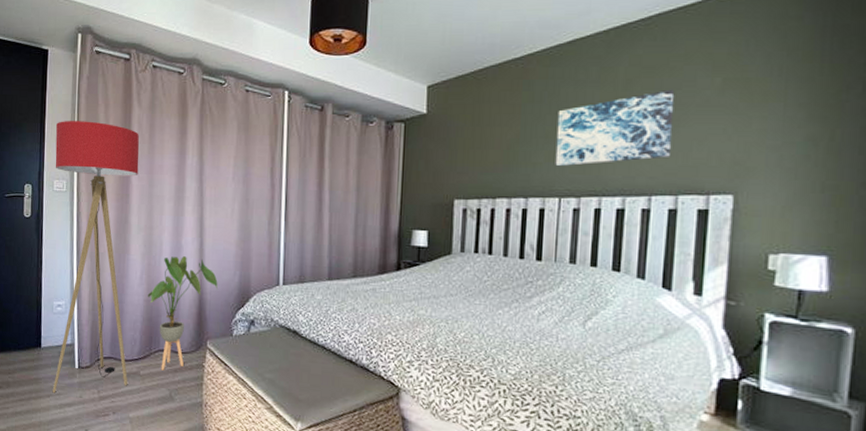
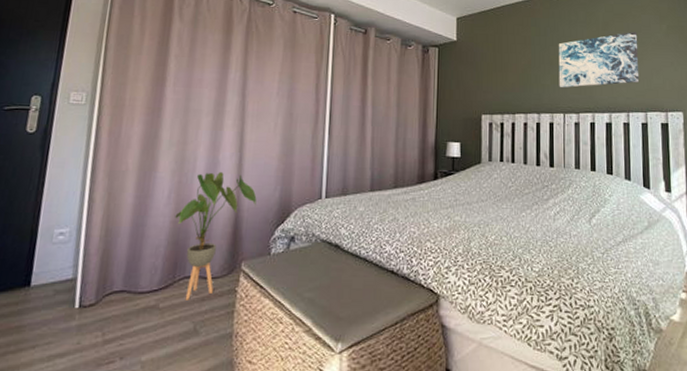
floor lamp: present [52,121,140,393] -> none [39,30,178,343]

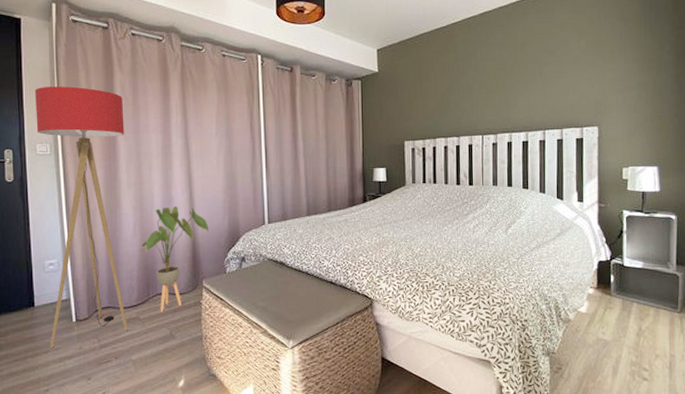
floor lamp: none [39,30,178,343] -> present [35,86,128,349]
wall art: present [558,31,640,88] -> none [476,50,556,111]

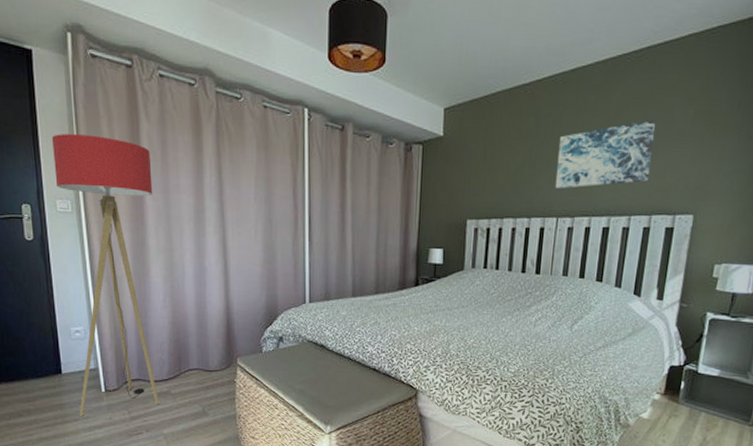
house plant: present [142,206,209,312] -> none [173,278,245,388]
wall art: none [476,50,556,111] -> present [555,119,657,190]

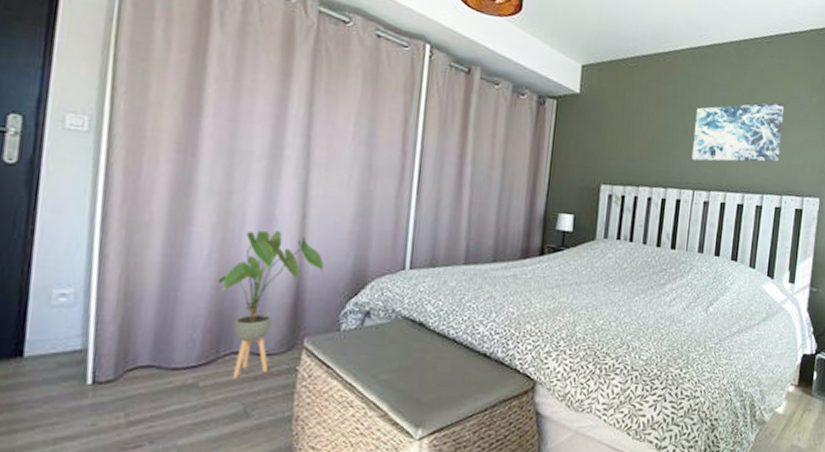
floor lamp: present [52,134,159,417] -> none [40,30,219,423]
house plant: none [173,278,245,388] -> present [217,231,324,379]

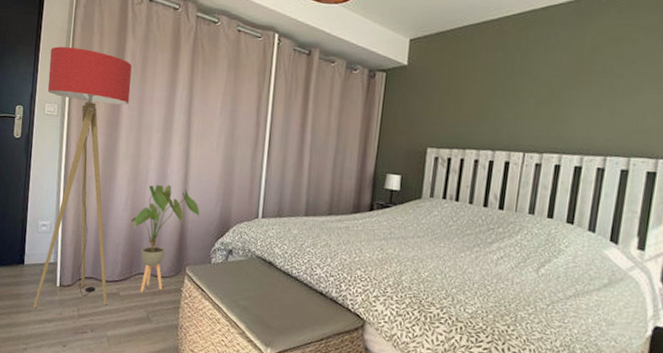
floor lamp: none [40,30,219,423] -> present [33,46,132,309]
wall art: present [691,102,785,162] -> none [522,59,635,124]

